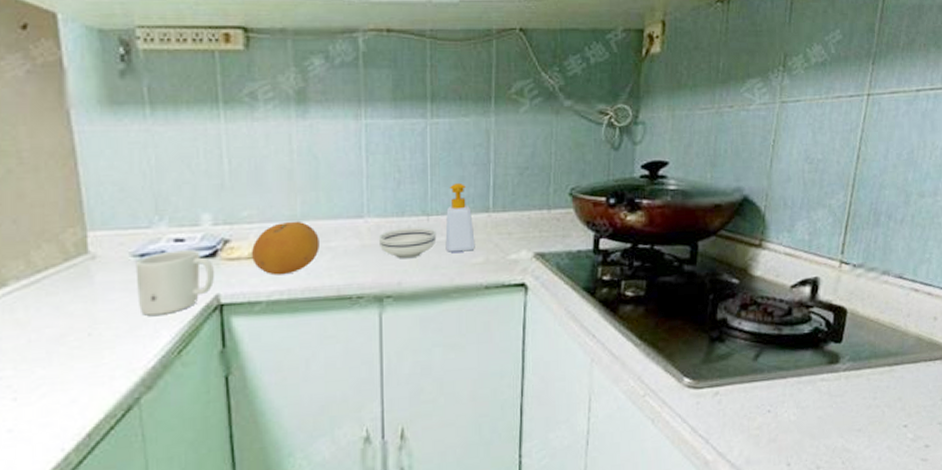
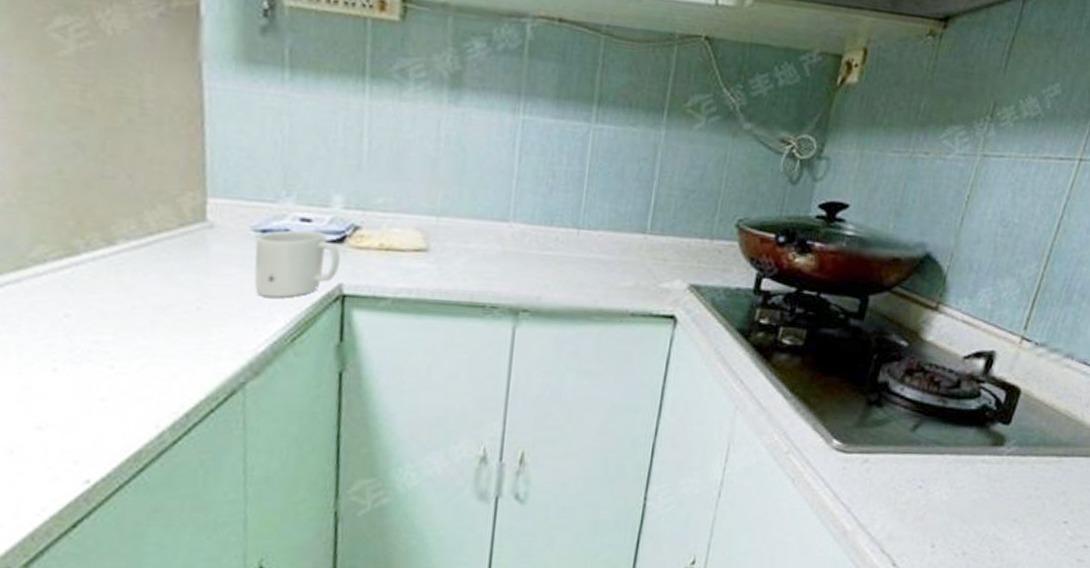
fruit: present [252,221,319,275] -> none [382,215,458,272]
bowl: present [378,227,437,259] -> none [521,238,586,273]
soap bottle: present [445,182,475,252] -> none [593,197,627,273]

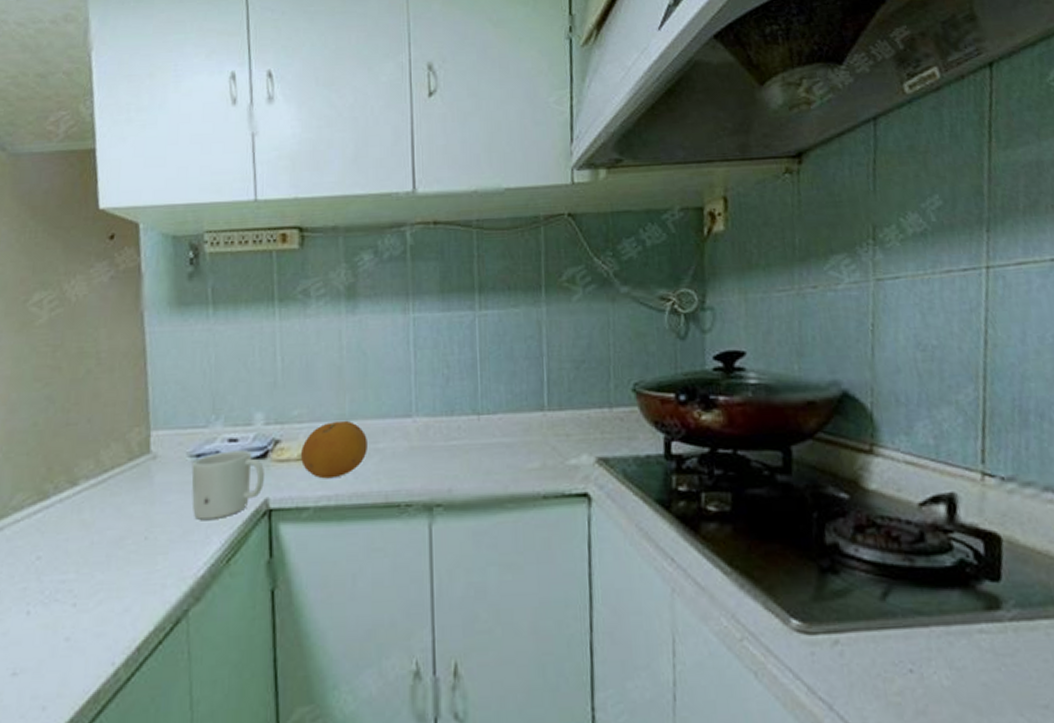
fruit: none [382,215,458,272] -> present [301,420,367,479]

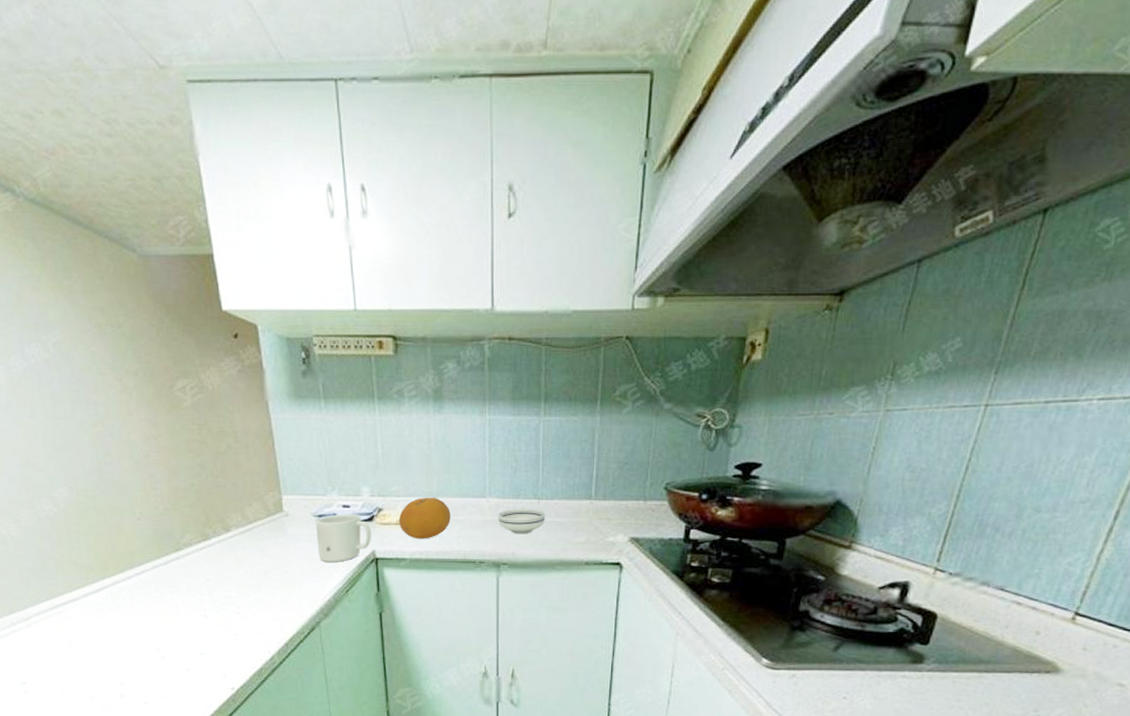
bowl: none [427,427,488,463] -> present [497,508,546,534]

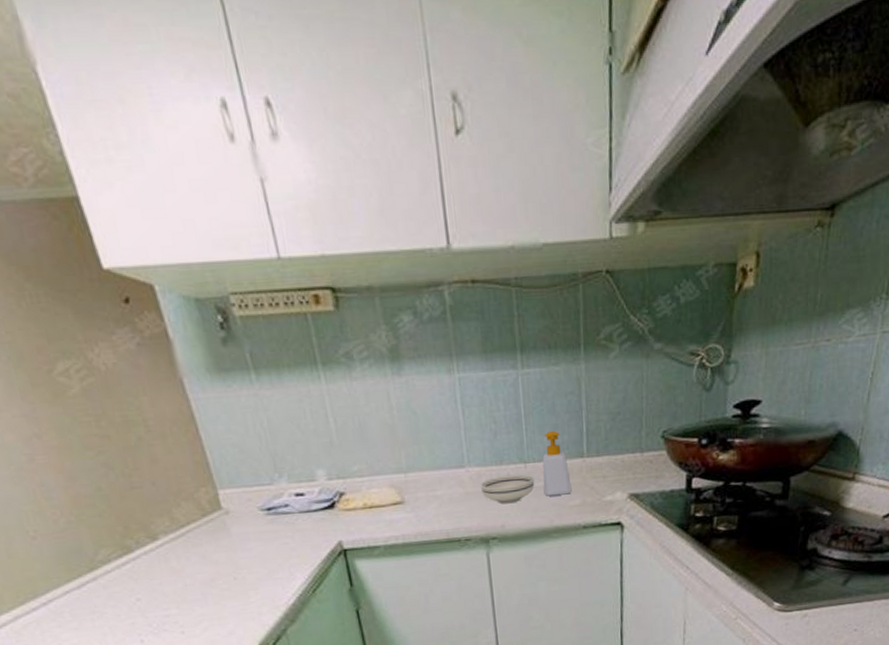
mug: present [315,514,371,562] -> none [264,502,336,561]
fruit: present [399,497,451,539] -> none [365,473,427,523]
soap bottle: none [553,473,578,532] -> present [542,430,572,496]

